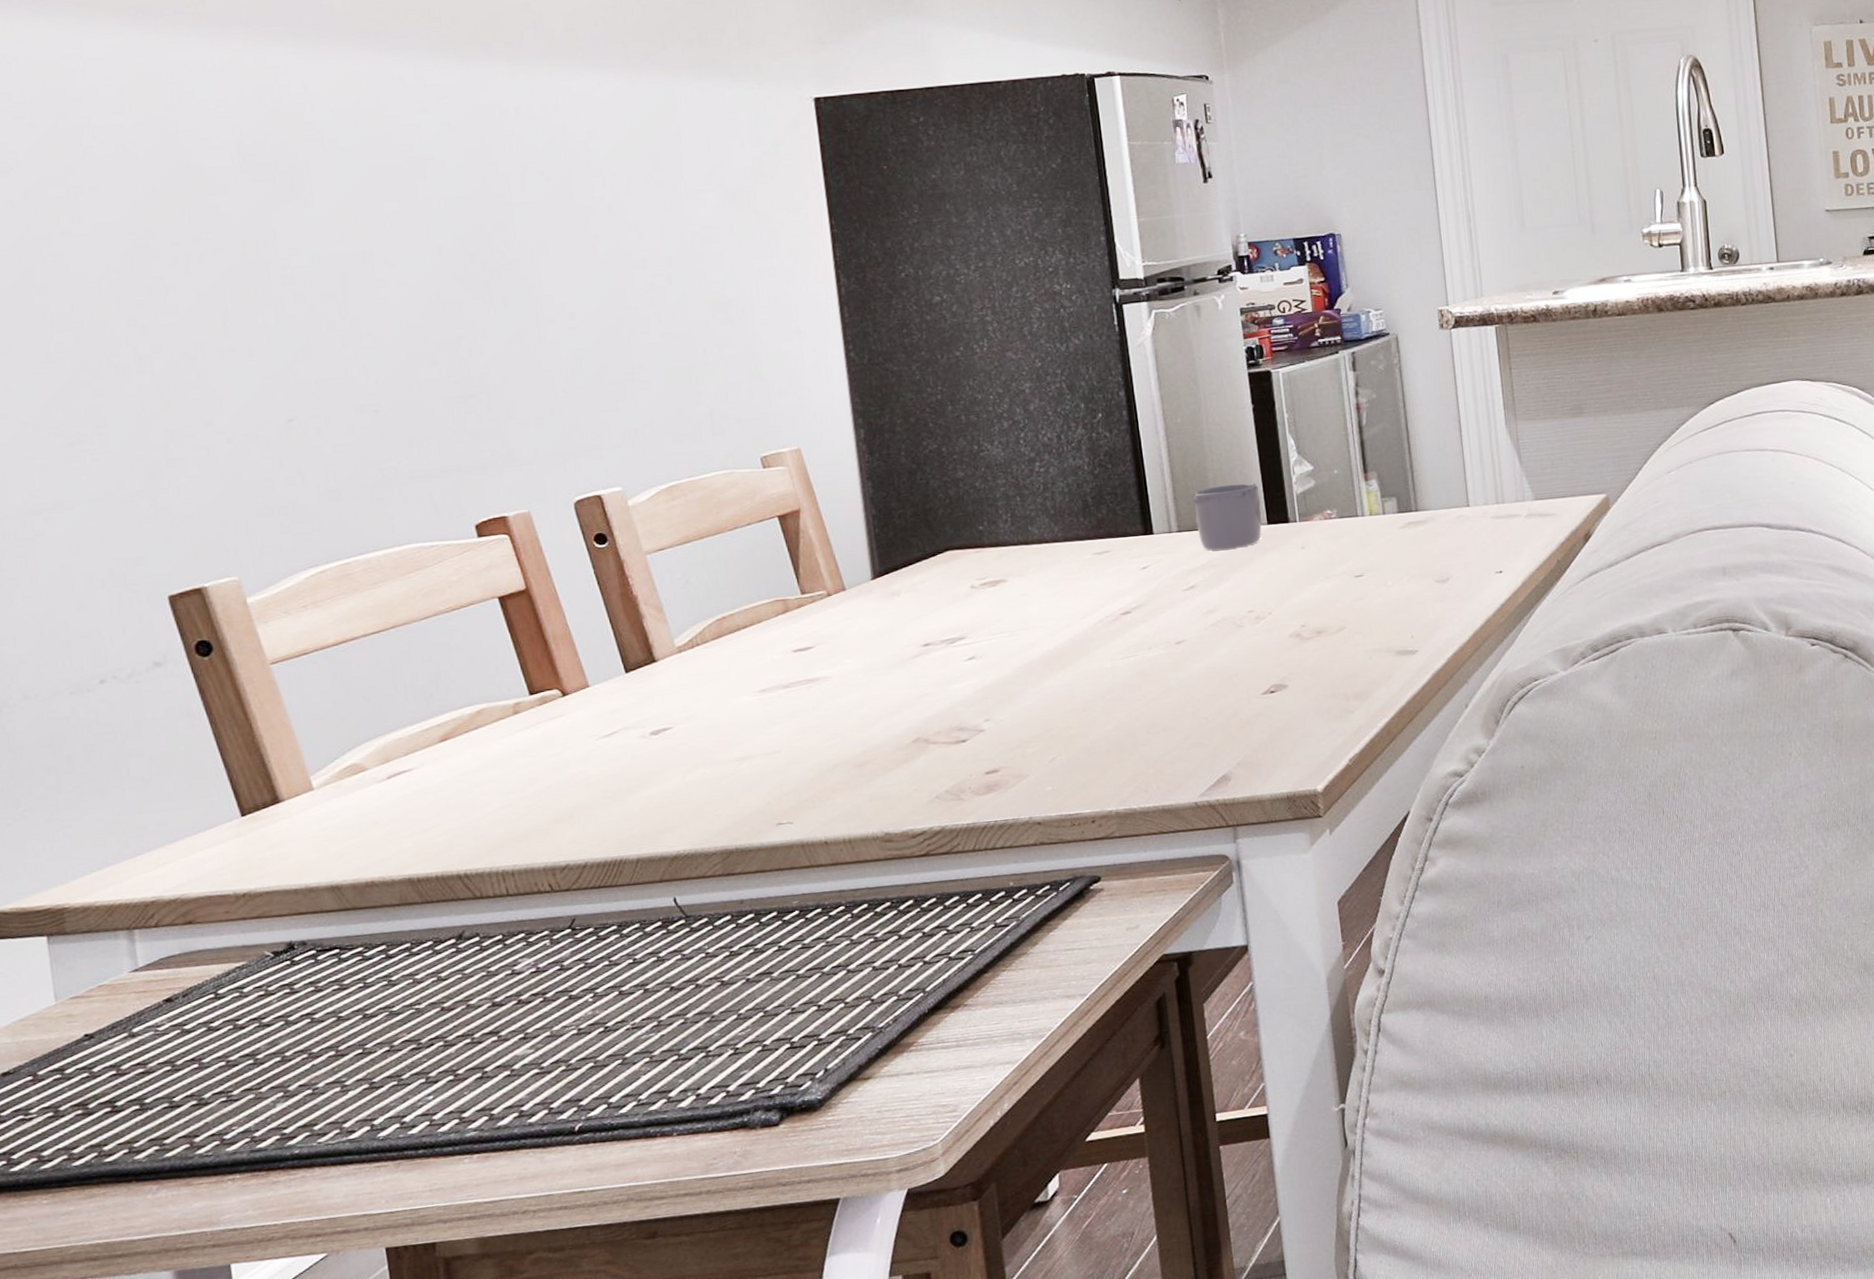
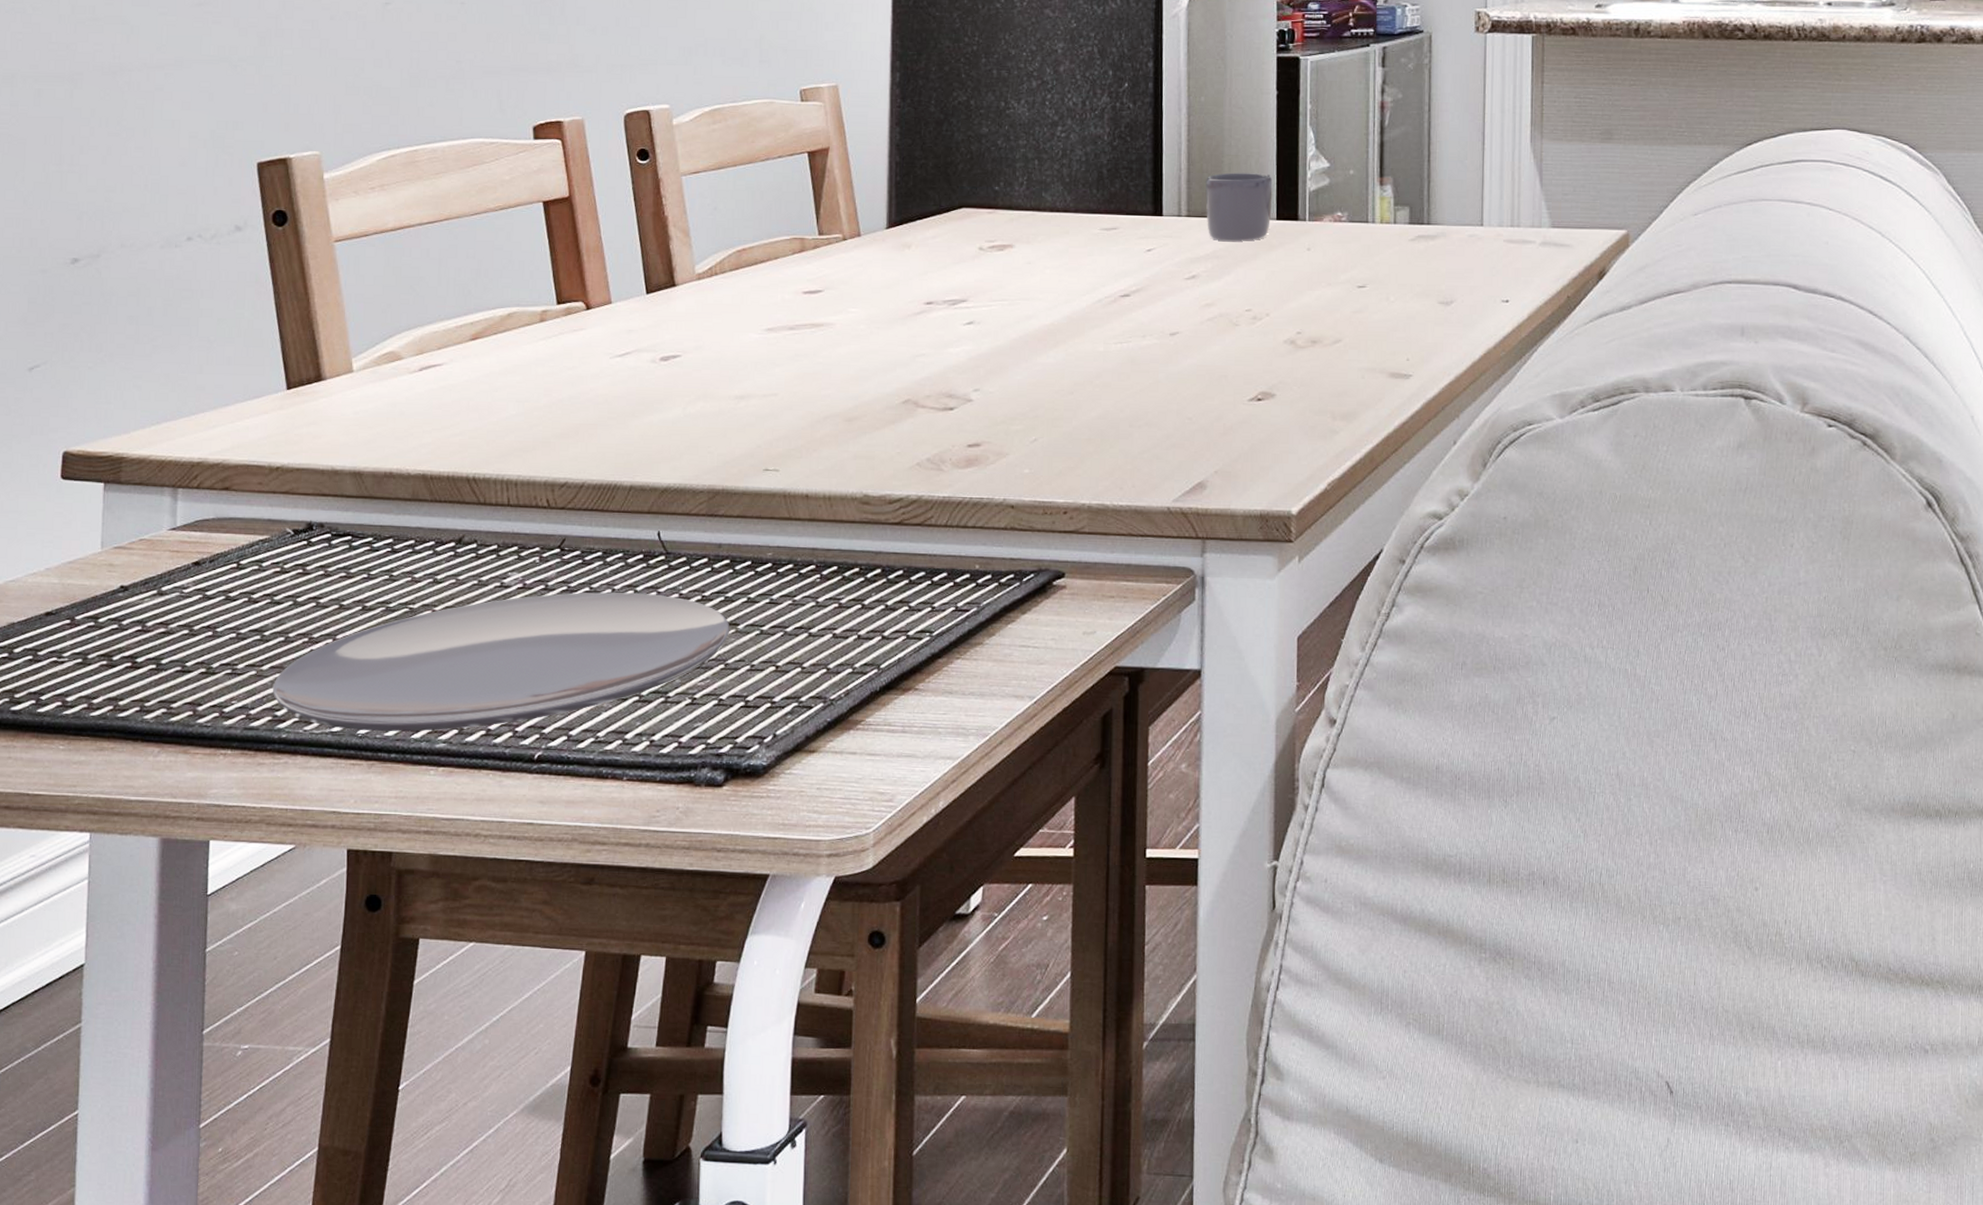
plate: none [275,956,765,1135] -> present [272,592,730,732]

